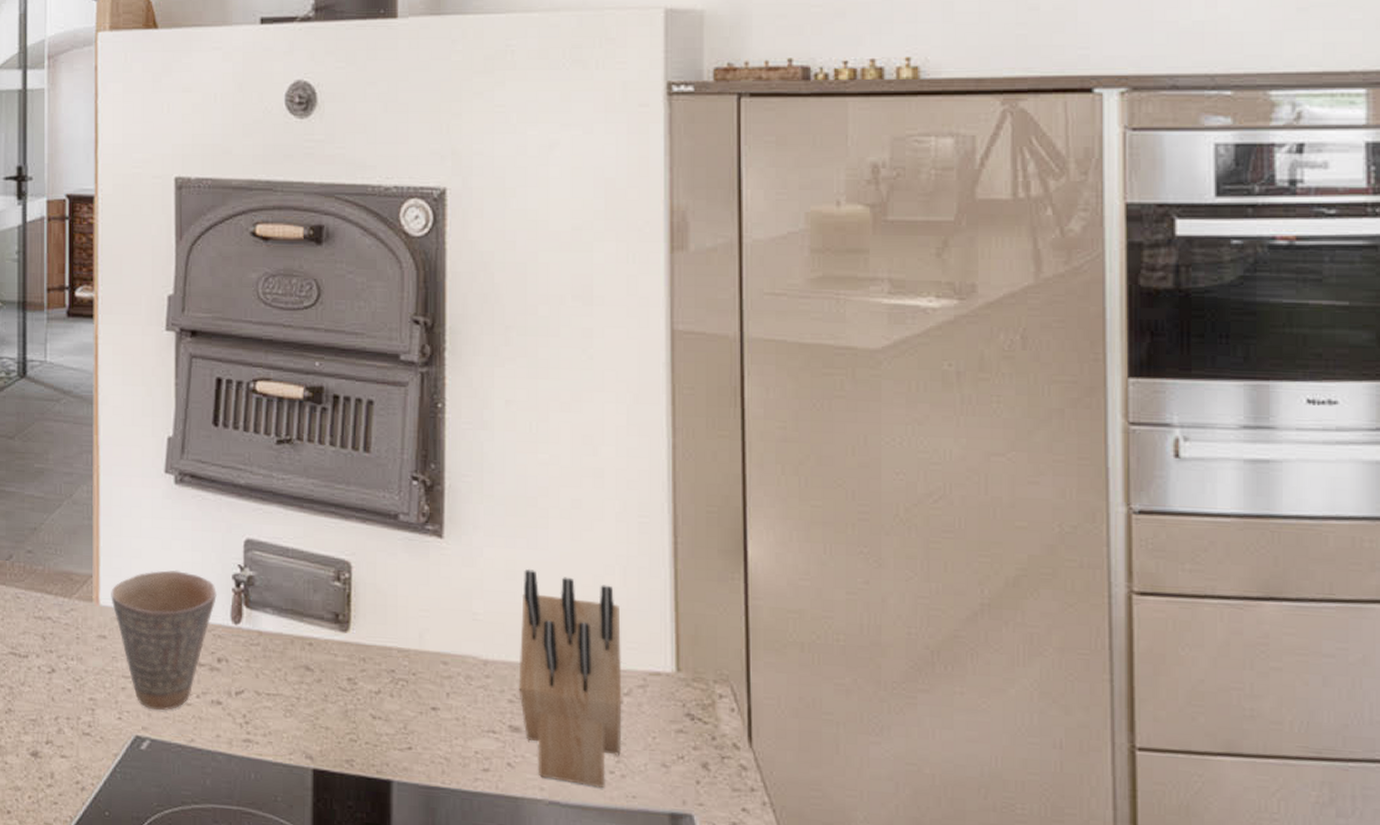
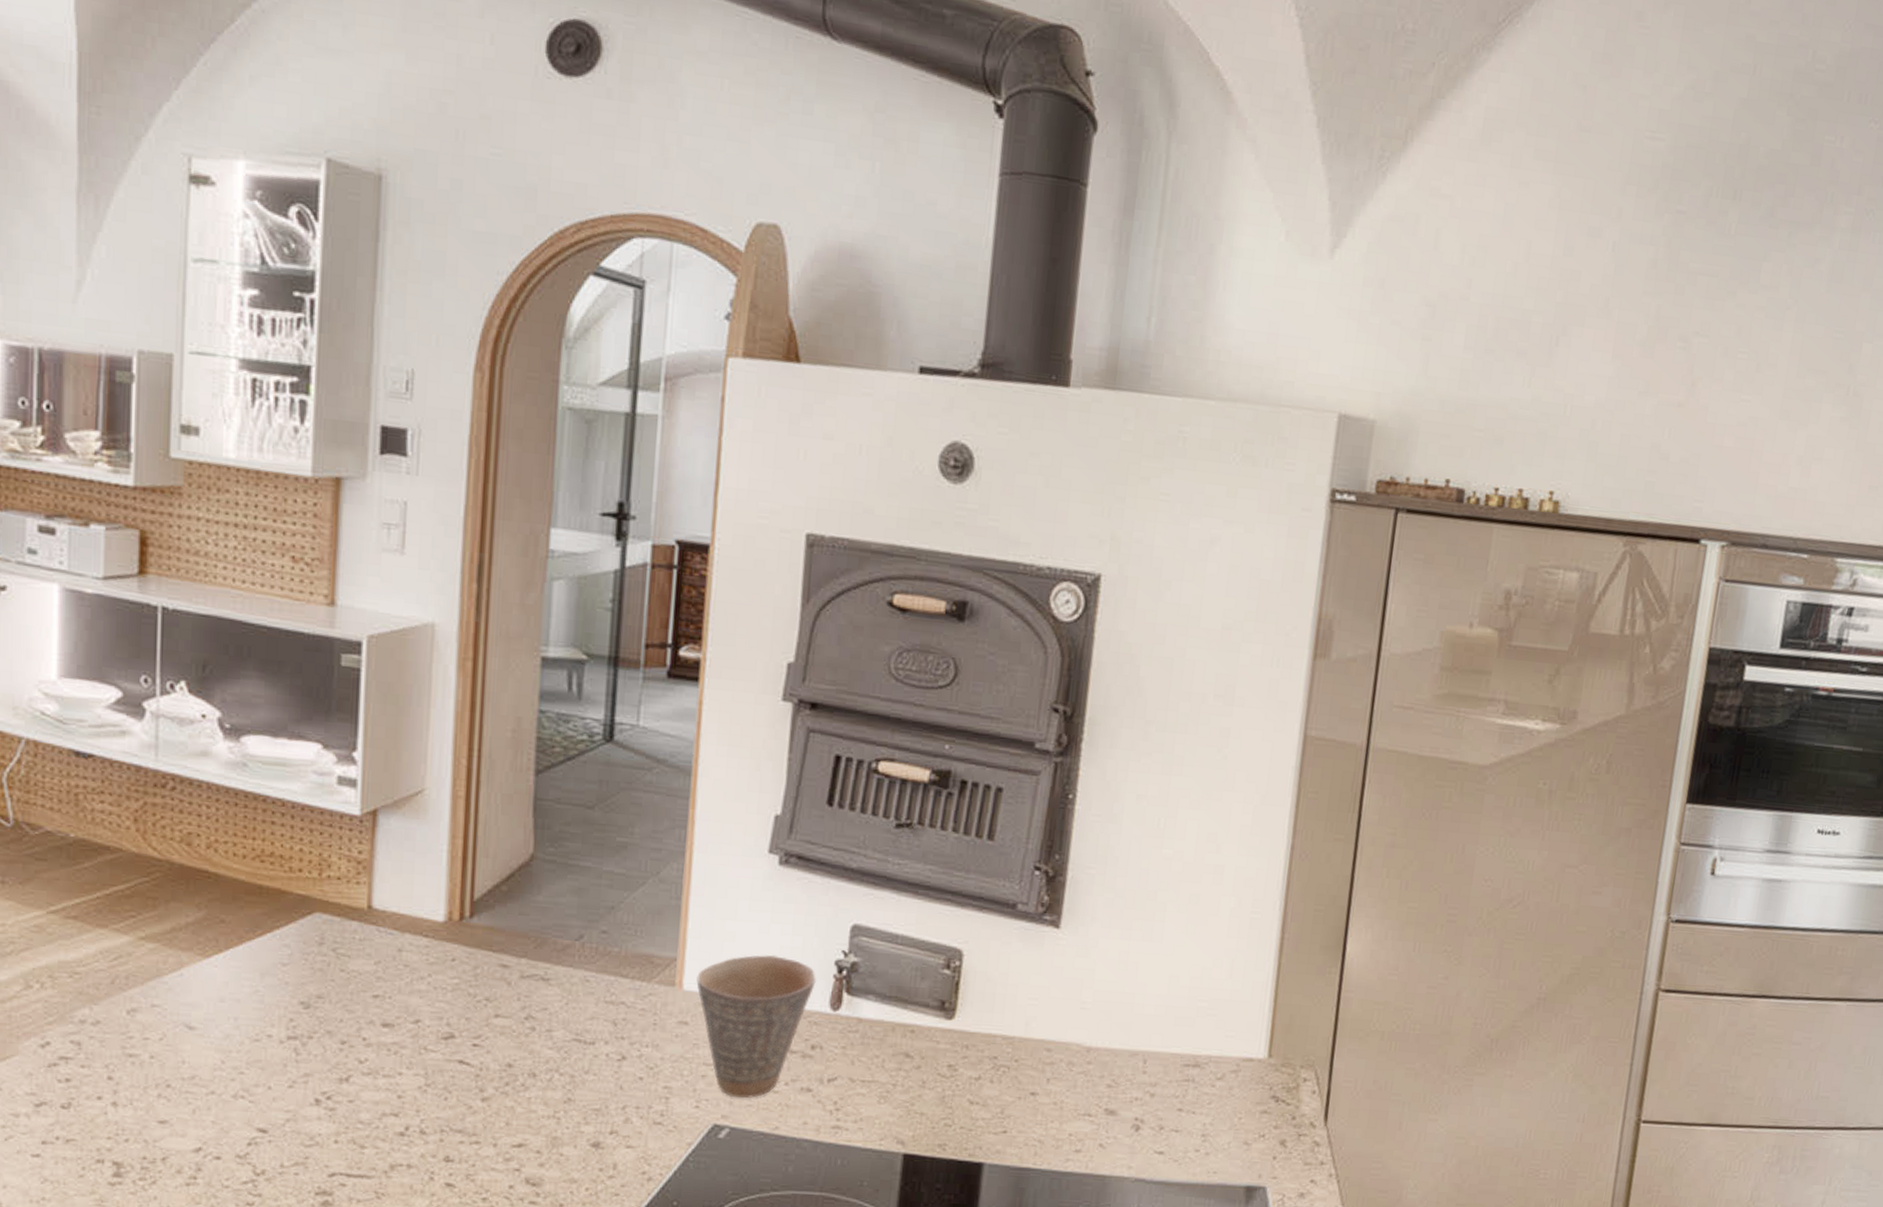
knife block: present [518,568,622,788] -> none [1118,960,1223,1165]

